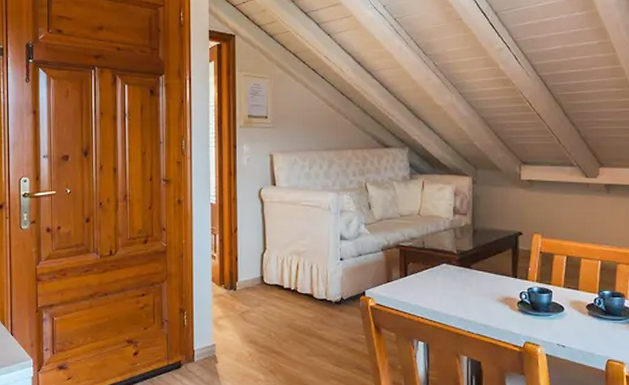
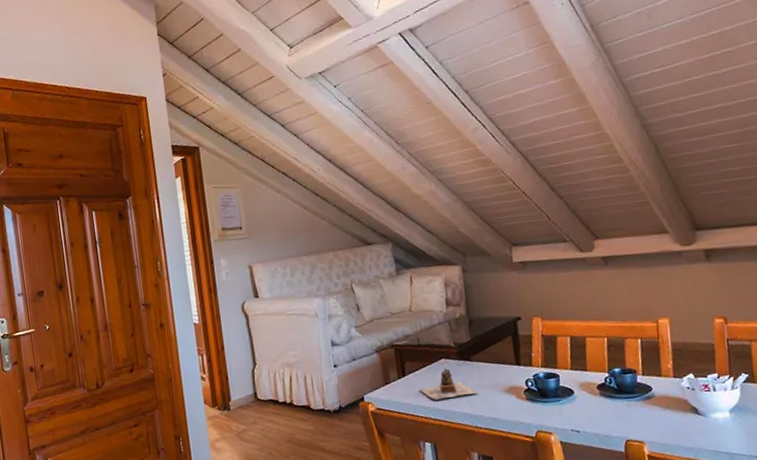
teapot: none [419,272,474,302] -> present [419,368,478,400]

